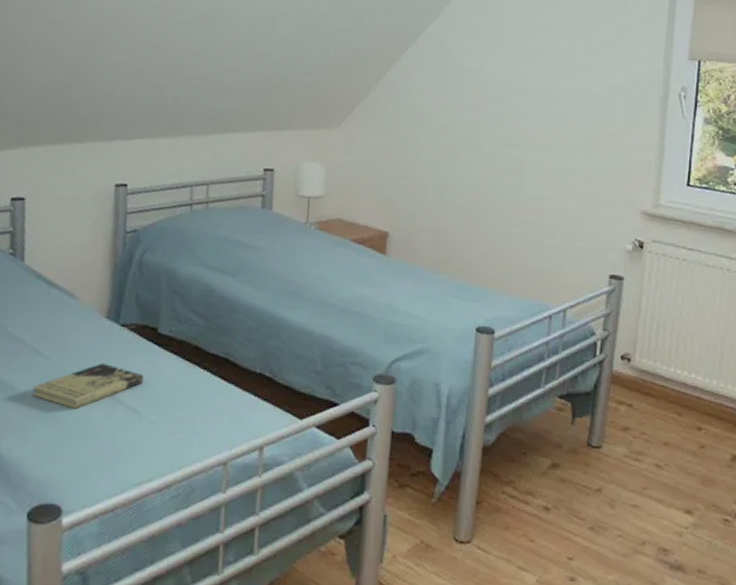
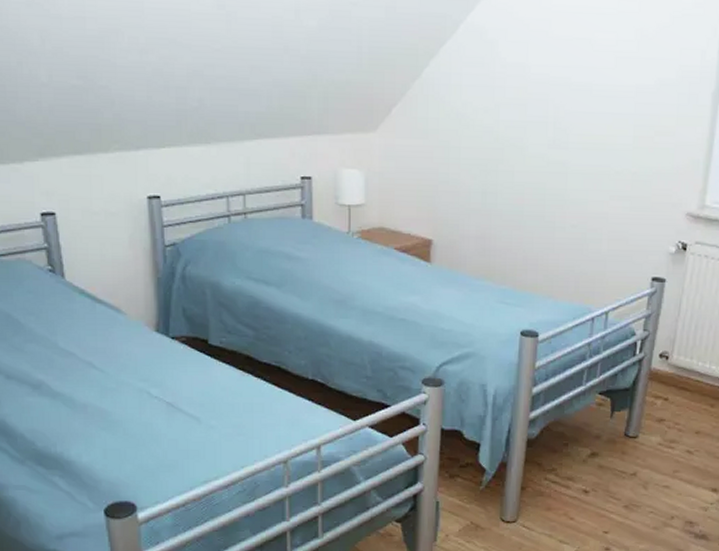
book: present [32,362,144,409] -> none [92,374,200,417]

